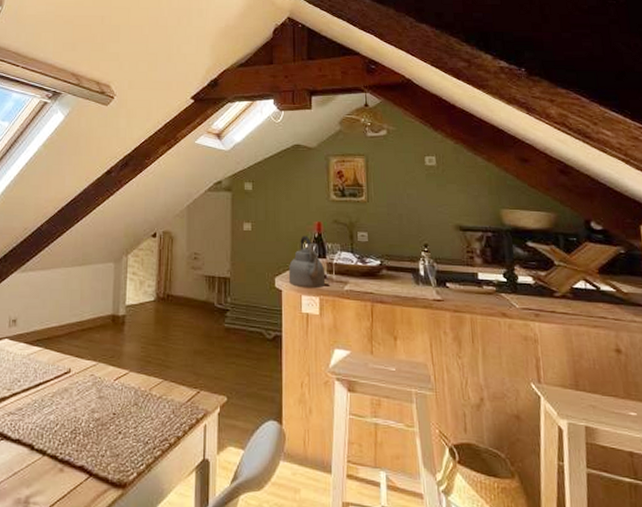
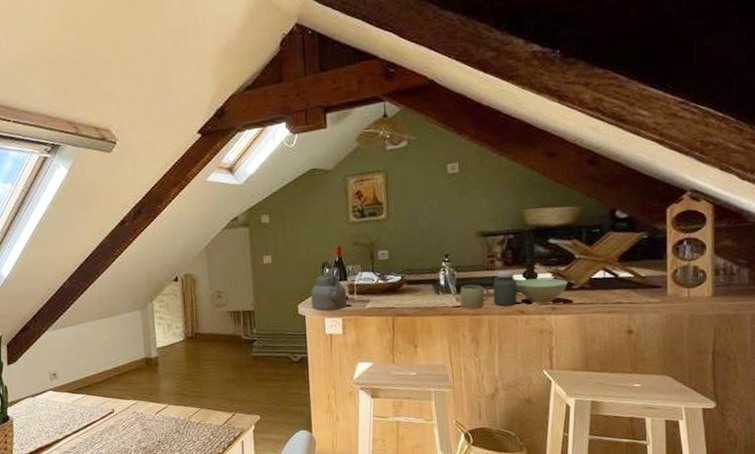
mug: none [439,279,471,306] -> present [459,284,490,310]
jar: none [473,269,499,308] -> present [493,270,518,308]
bowl: none [496,280,550,309] -> present [516,278,568,305]

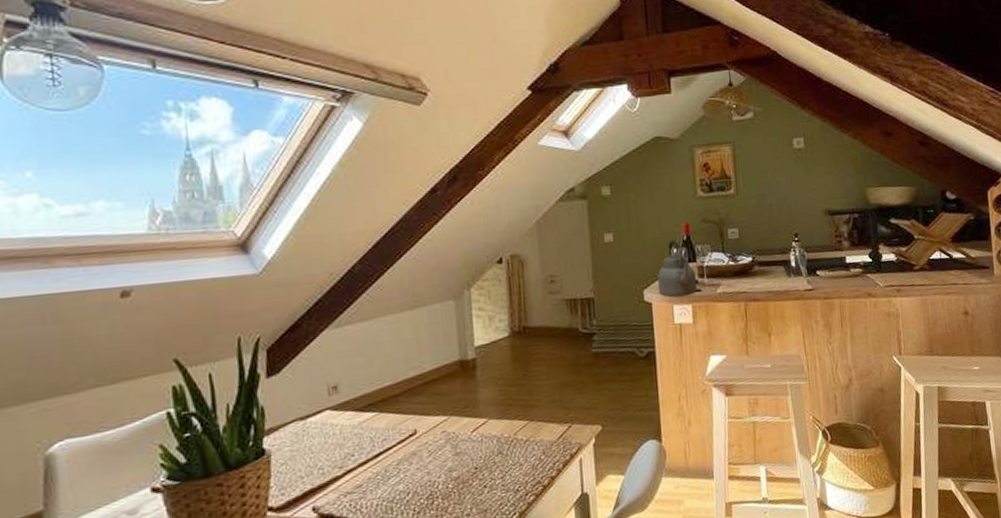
mug: present [459,284,490,310] -> none [810,266,840,294]
jar: present [493,270,518,308] -> none [842,251,866,291]
bowl: present [516,278,568,305] -> none [863,259,910,287]

